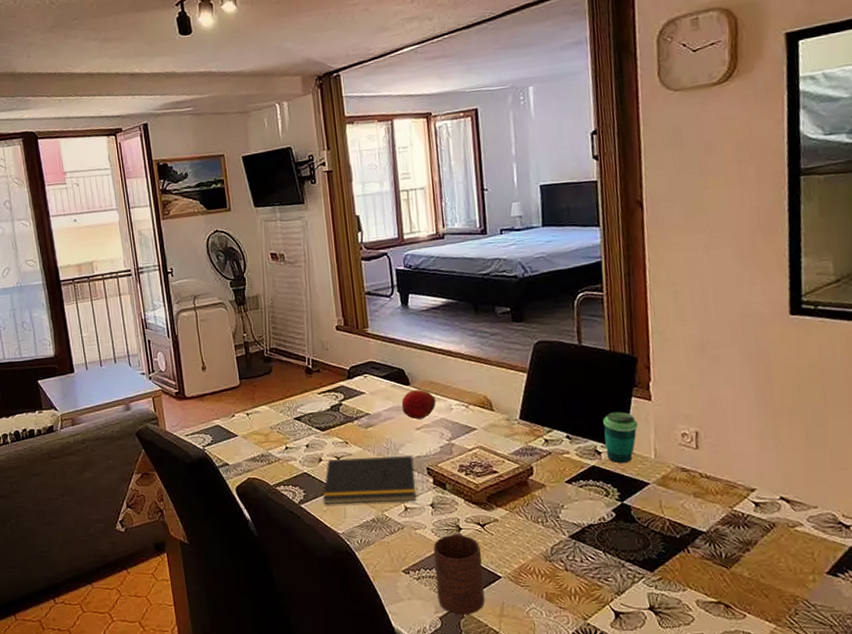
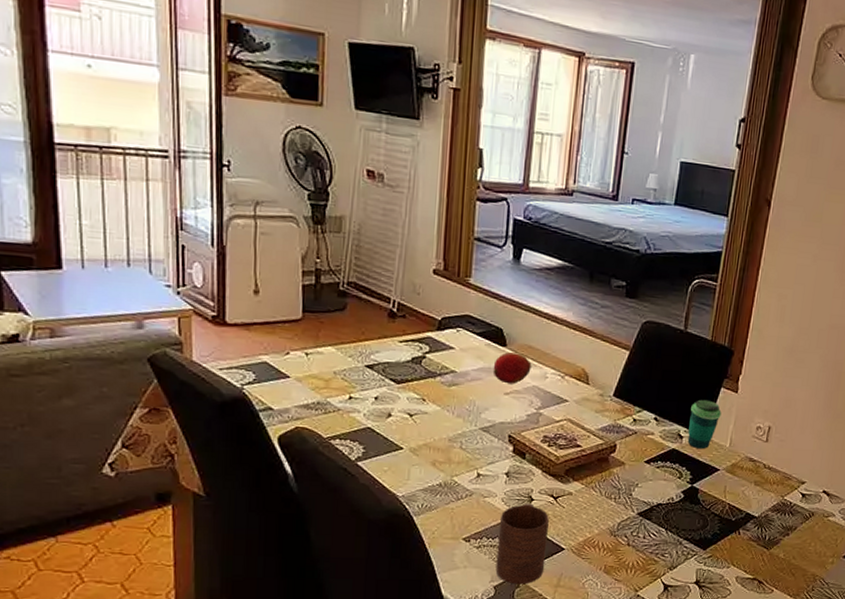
notepad: present [323,456,416,504] -> none [386,416,496,468]

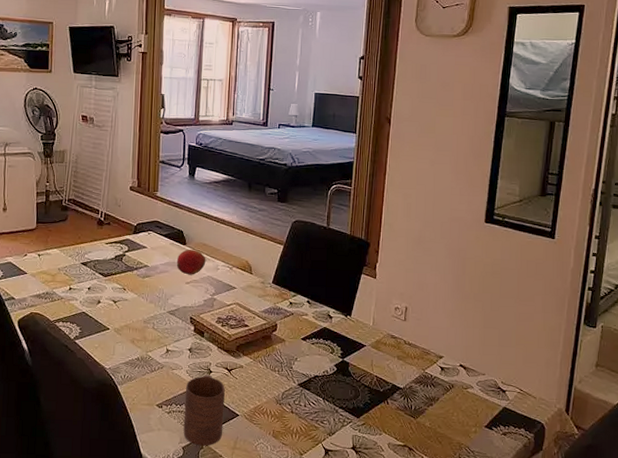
cup: present [687,399,722,449] -> none [336,285,363,328]

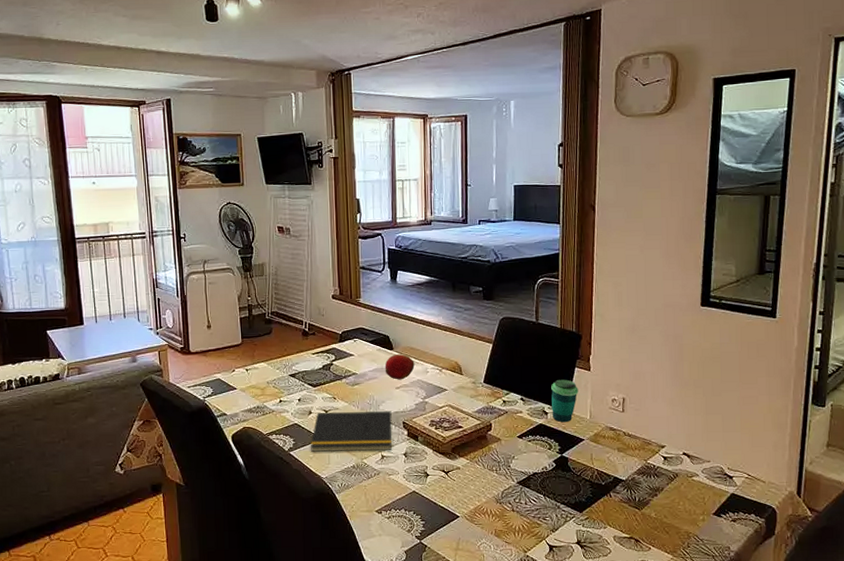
notepad: none [97,303,180,344] -> present [311,411,392,452]
cup: present [183,375,225,446] -> none [403,478,445,549]
cup: none [336,285,363,328] -> present [551,379,578,423]

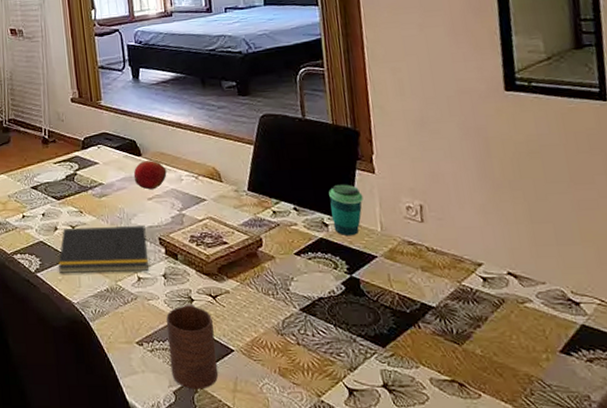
cup: none [403,478,445,549] -> present [166,304,219,390]

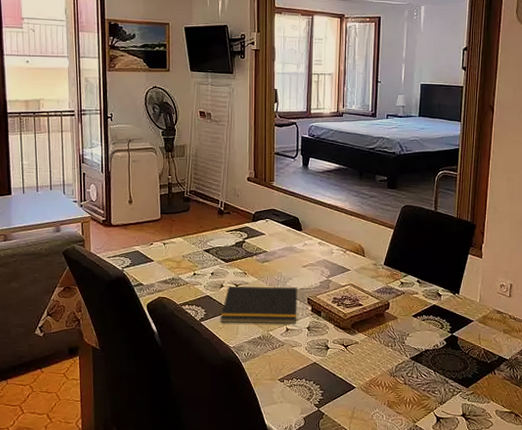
fruit: present [133,160,167,190] -> none [293,235,321,259]
cup: present [166,304,219,390] -> none [304,351,342,416]
cup: present [329,184,363,236] -> none [445,264,470,305]

